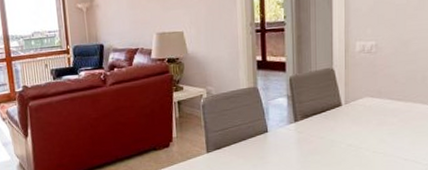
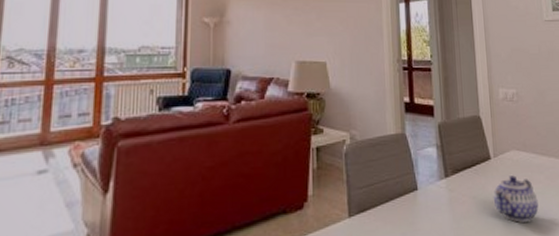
teapot: none [341,119,389,158] -> present [493,175,539,223]

